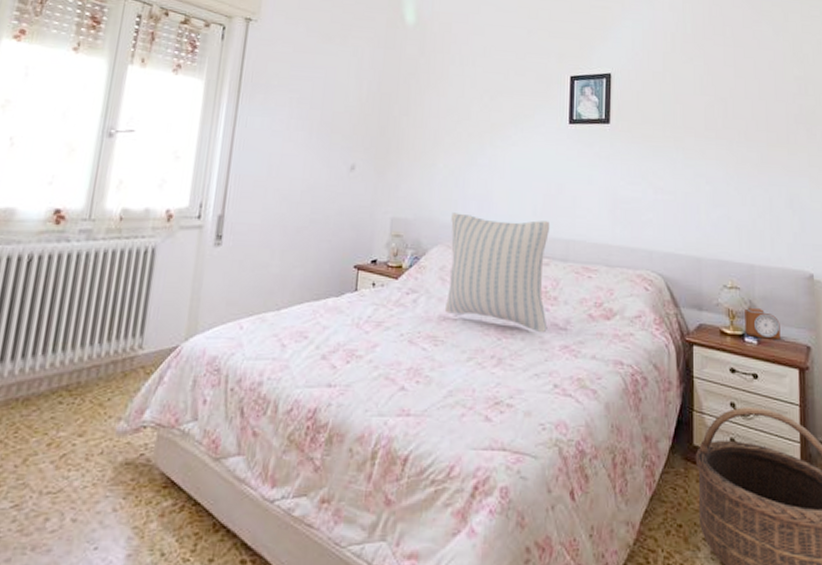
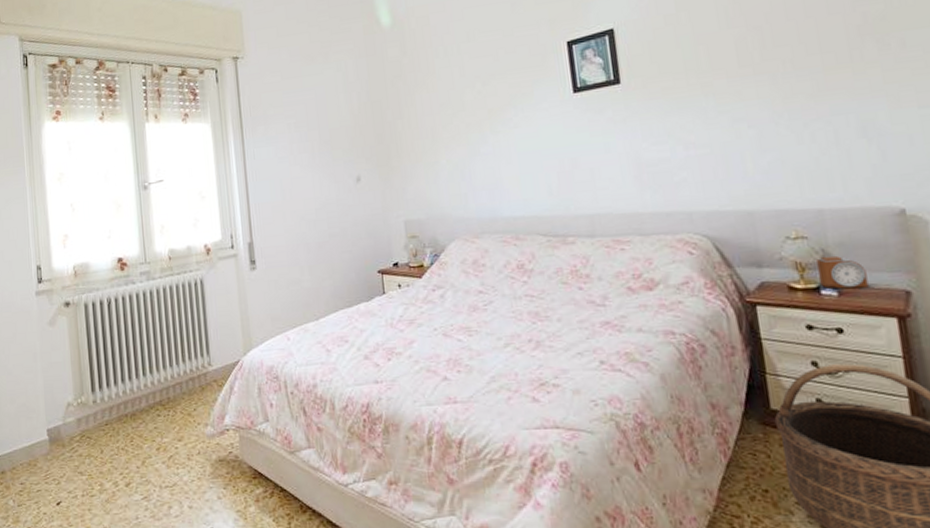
pillow: present [444,212,549,333] -> none [463,199,584,313]

